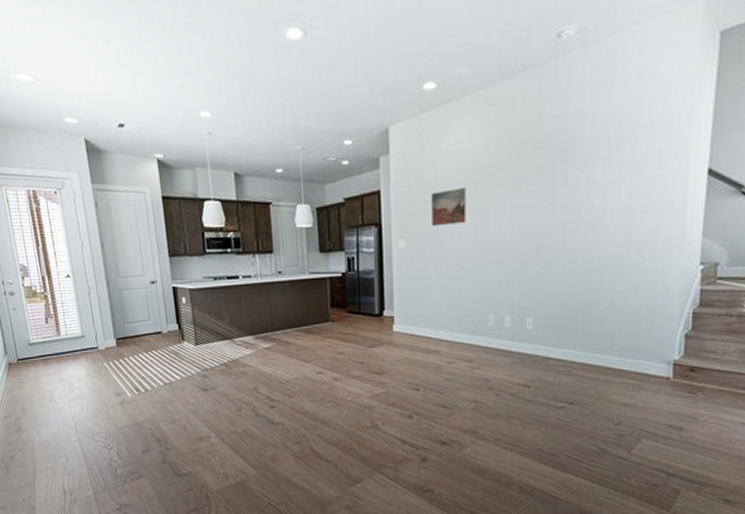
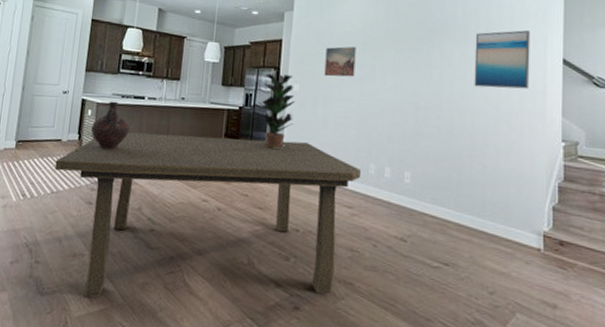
dining table: none [161,302,479,473] -> present [54,132,361,298]
ceramic jug: none [188,285,230,337] -> present [90,101,130,151]
potted plant: none [354,230,402,314] -> present [250,73,295,150]
wall art: none [602,139,671,216] -> present [474,30,531,89]

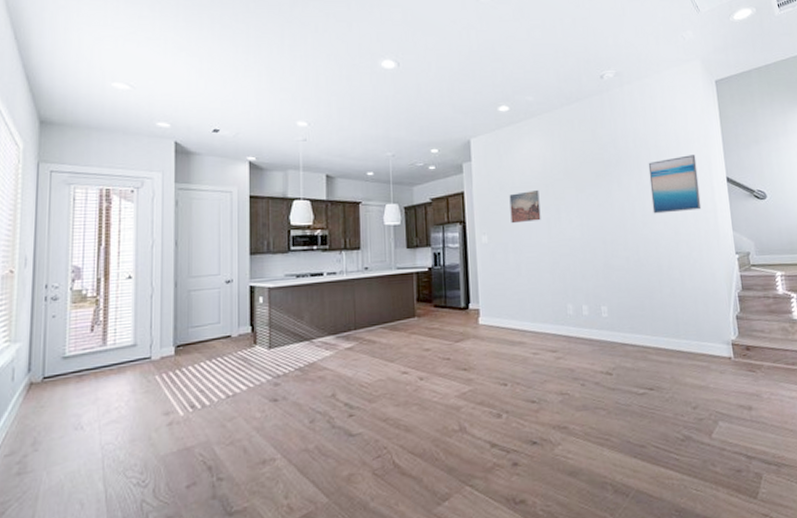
dining table: present [54,132,361,298] -> none [227,294,560,506]
ceramic jug: present [90,101,130,151] -> none [264,283,310,339]
potted plant: present [250,73,295,150] -> none [440,227,487,307]

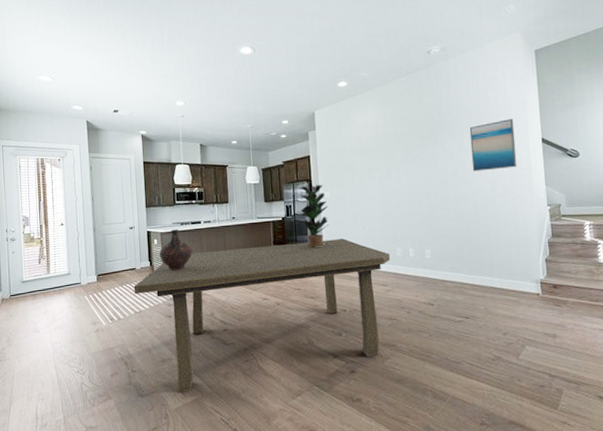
dining table: none [227,294,560,506] -> present [134,239,390,392]
ceramic jug: none [264,283,310,339] -> present [159,229,193,272]
potted plant: none [440,227,487,307] -> present [291,185,329,249]
wall art: present [509,189,541,224] -> none [347,152,374,182]

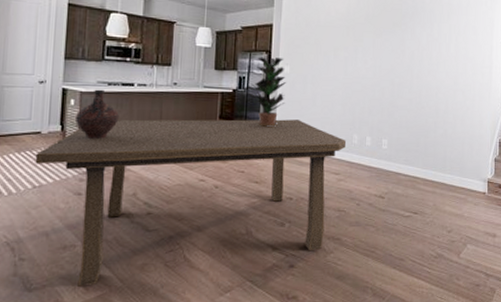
wall art: present [469,119,517,172] -> none [438,15,482,65]

